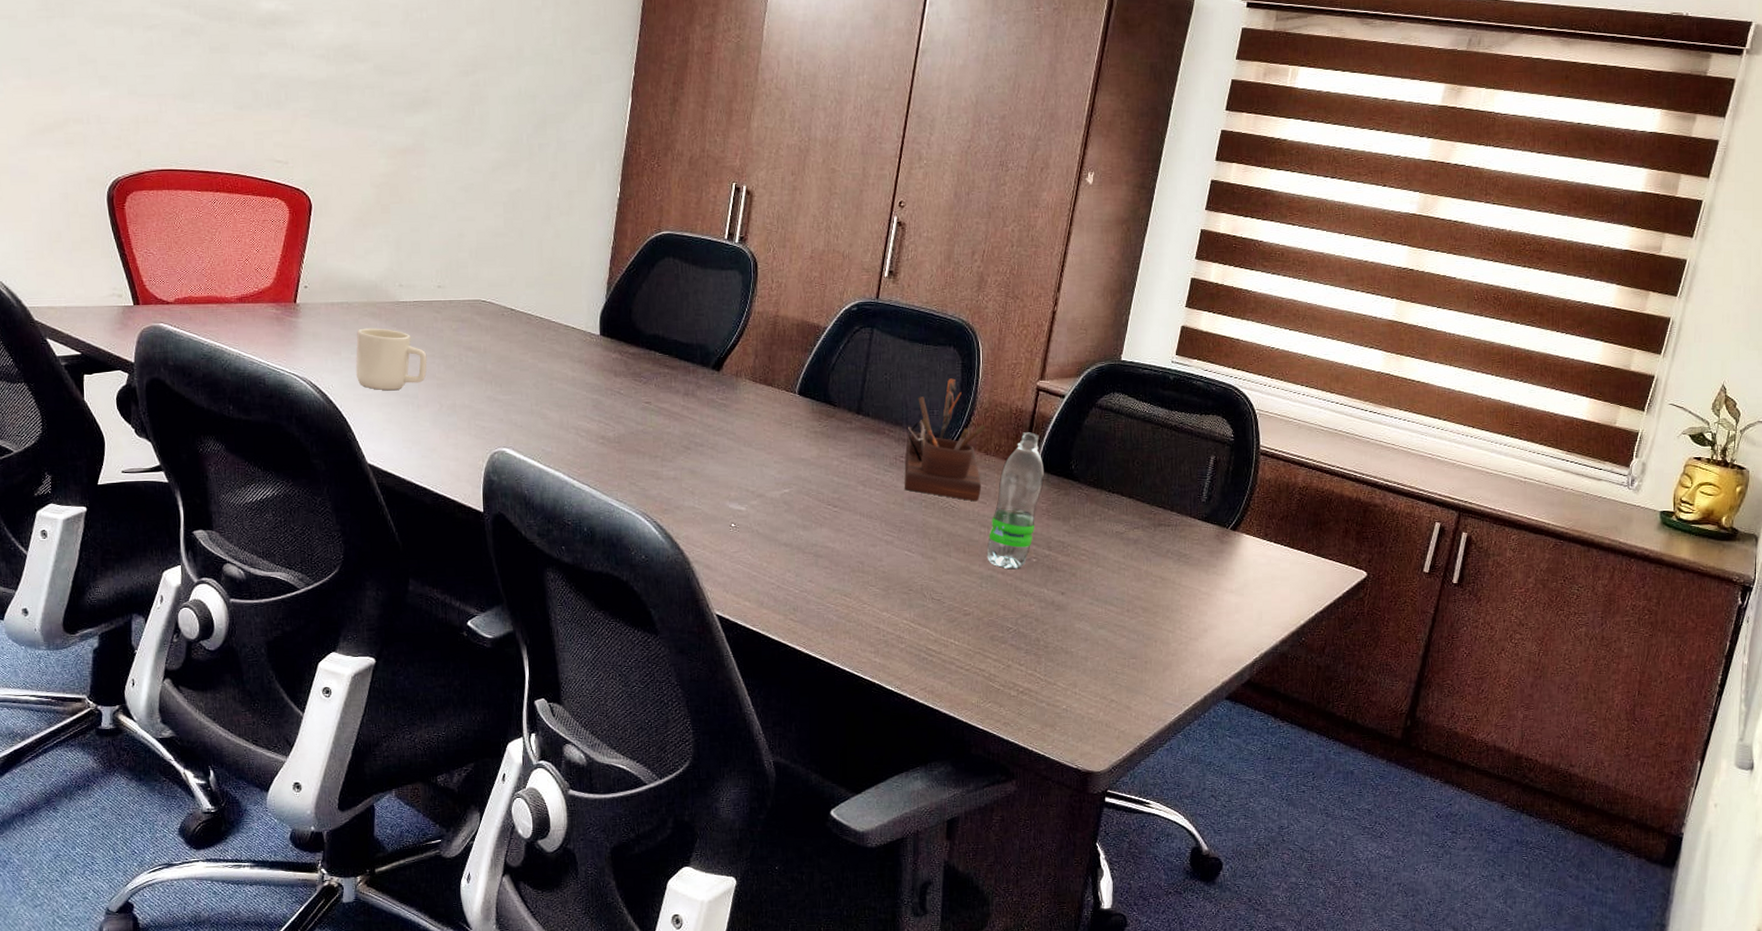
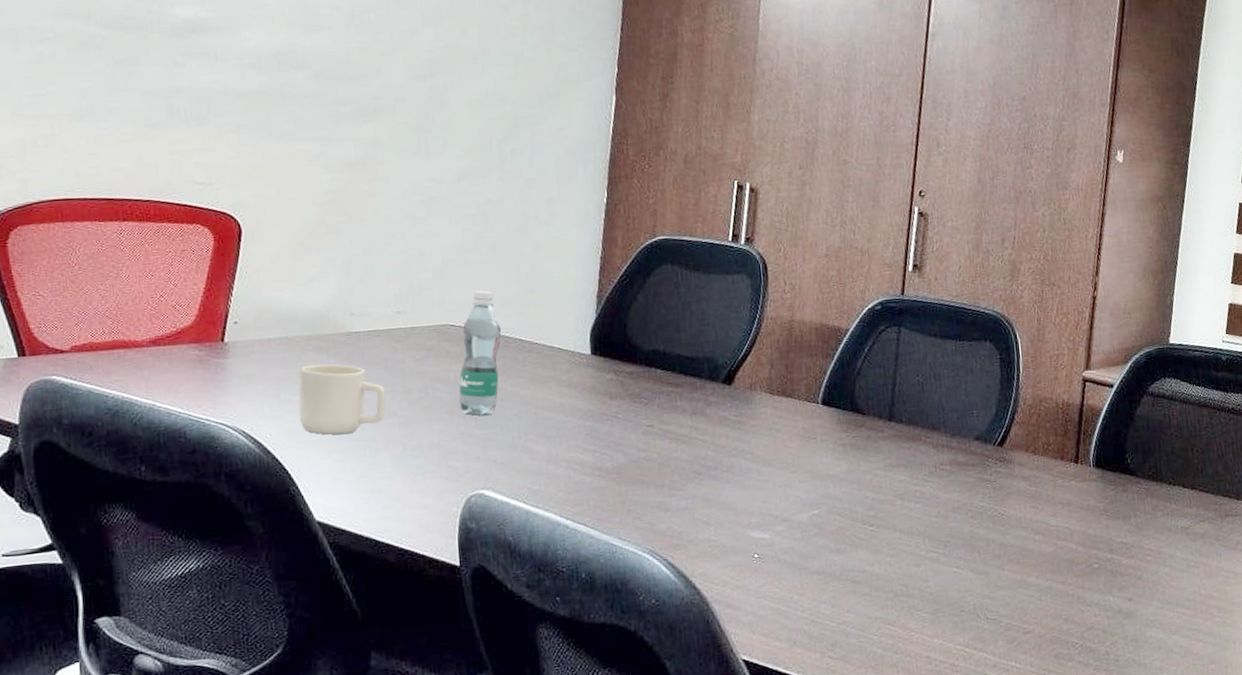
bottle: none [487,270,524,383] -> present [458,290,501,416]
desk organizer: present [904,378,987,502] -> none [945,375,1032,507]
bottle: present [986,431,1045,570] -> none [1043,426,1099,578]

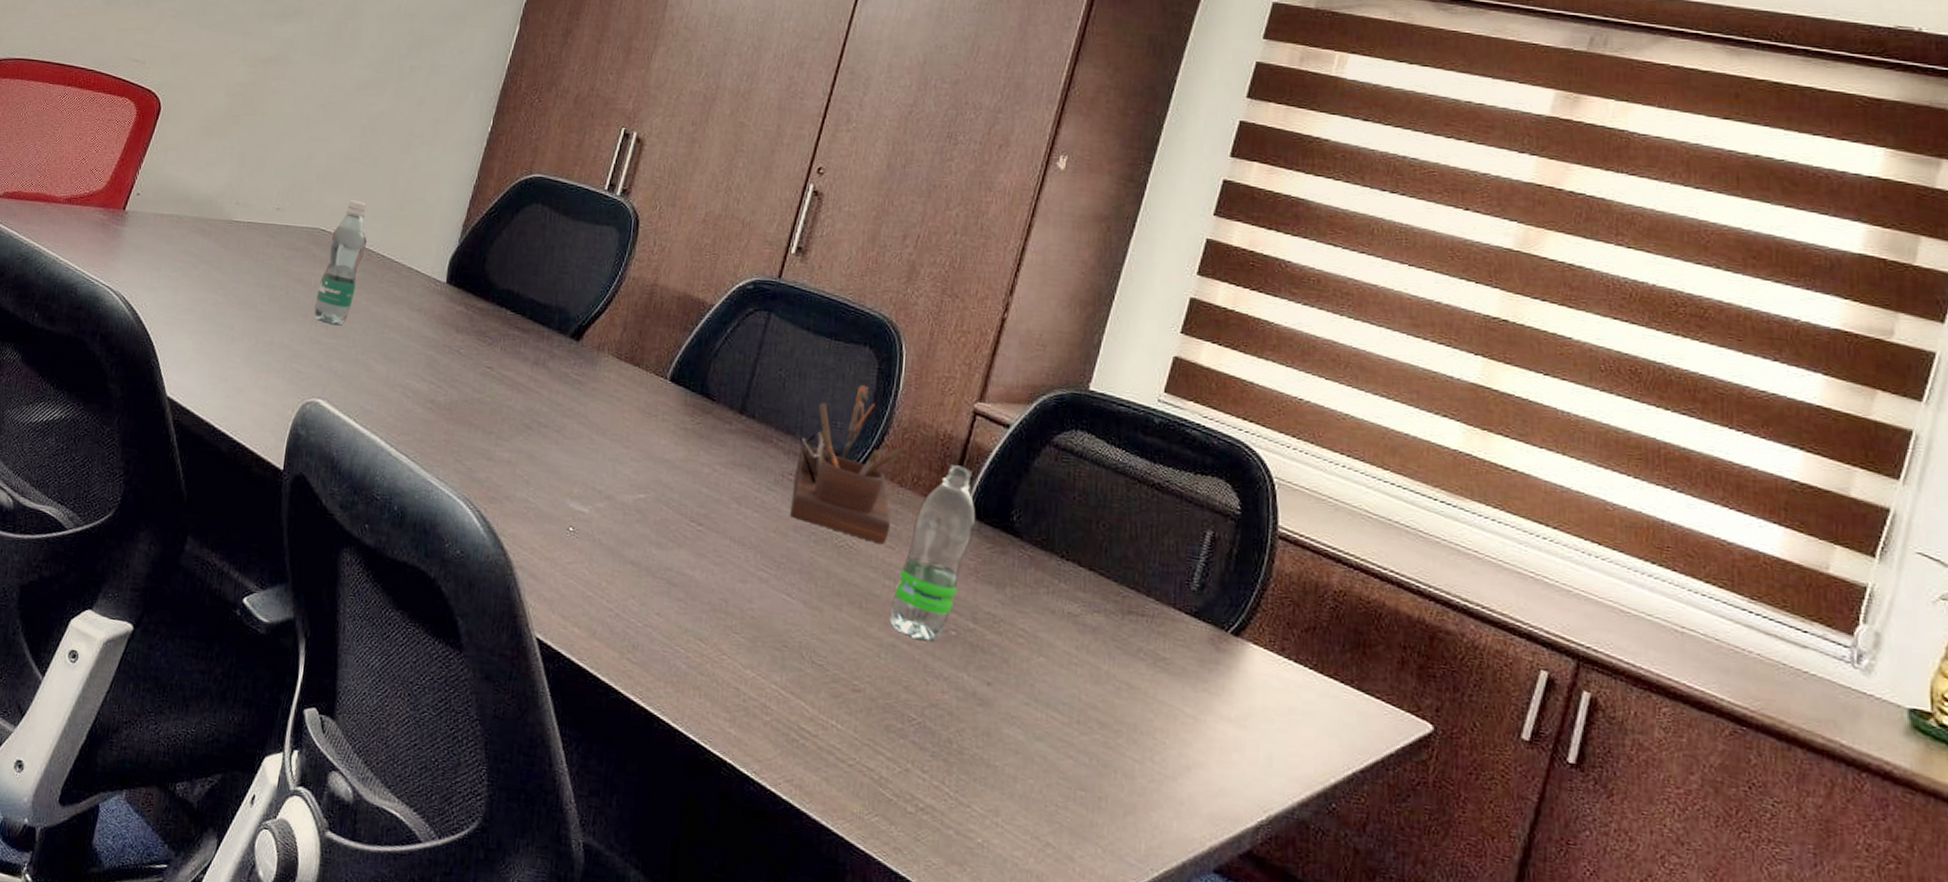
mug: present [298,363,387,435] -> none [172,245,252,318]
desk organizer: none [945,375,1032,507] -> present [790,385,903,545]
bottle: none [1043,426,1099,578] -> present [889,464,976,642]

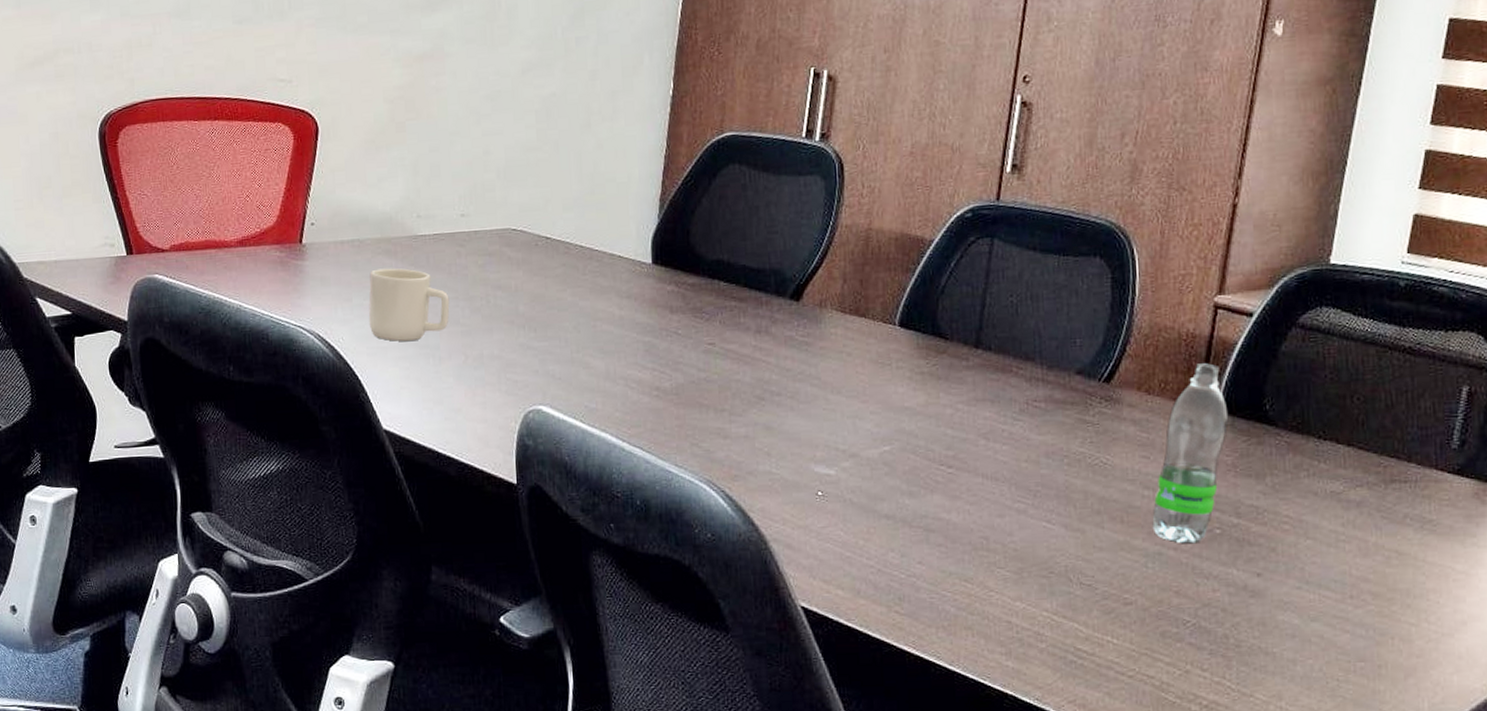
mug: none [172,245,252,318] -> present [368,267,450,342]
bottle: present [313,199,367,326] -> none [519,191,562,327]
desk organizer: present [790,385,903,545] -> none [1039,297,1147,456]

